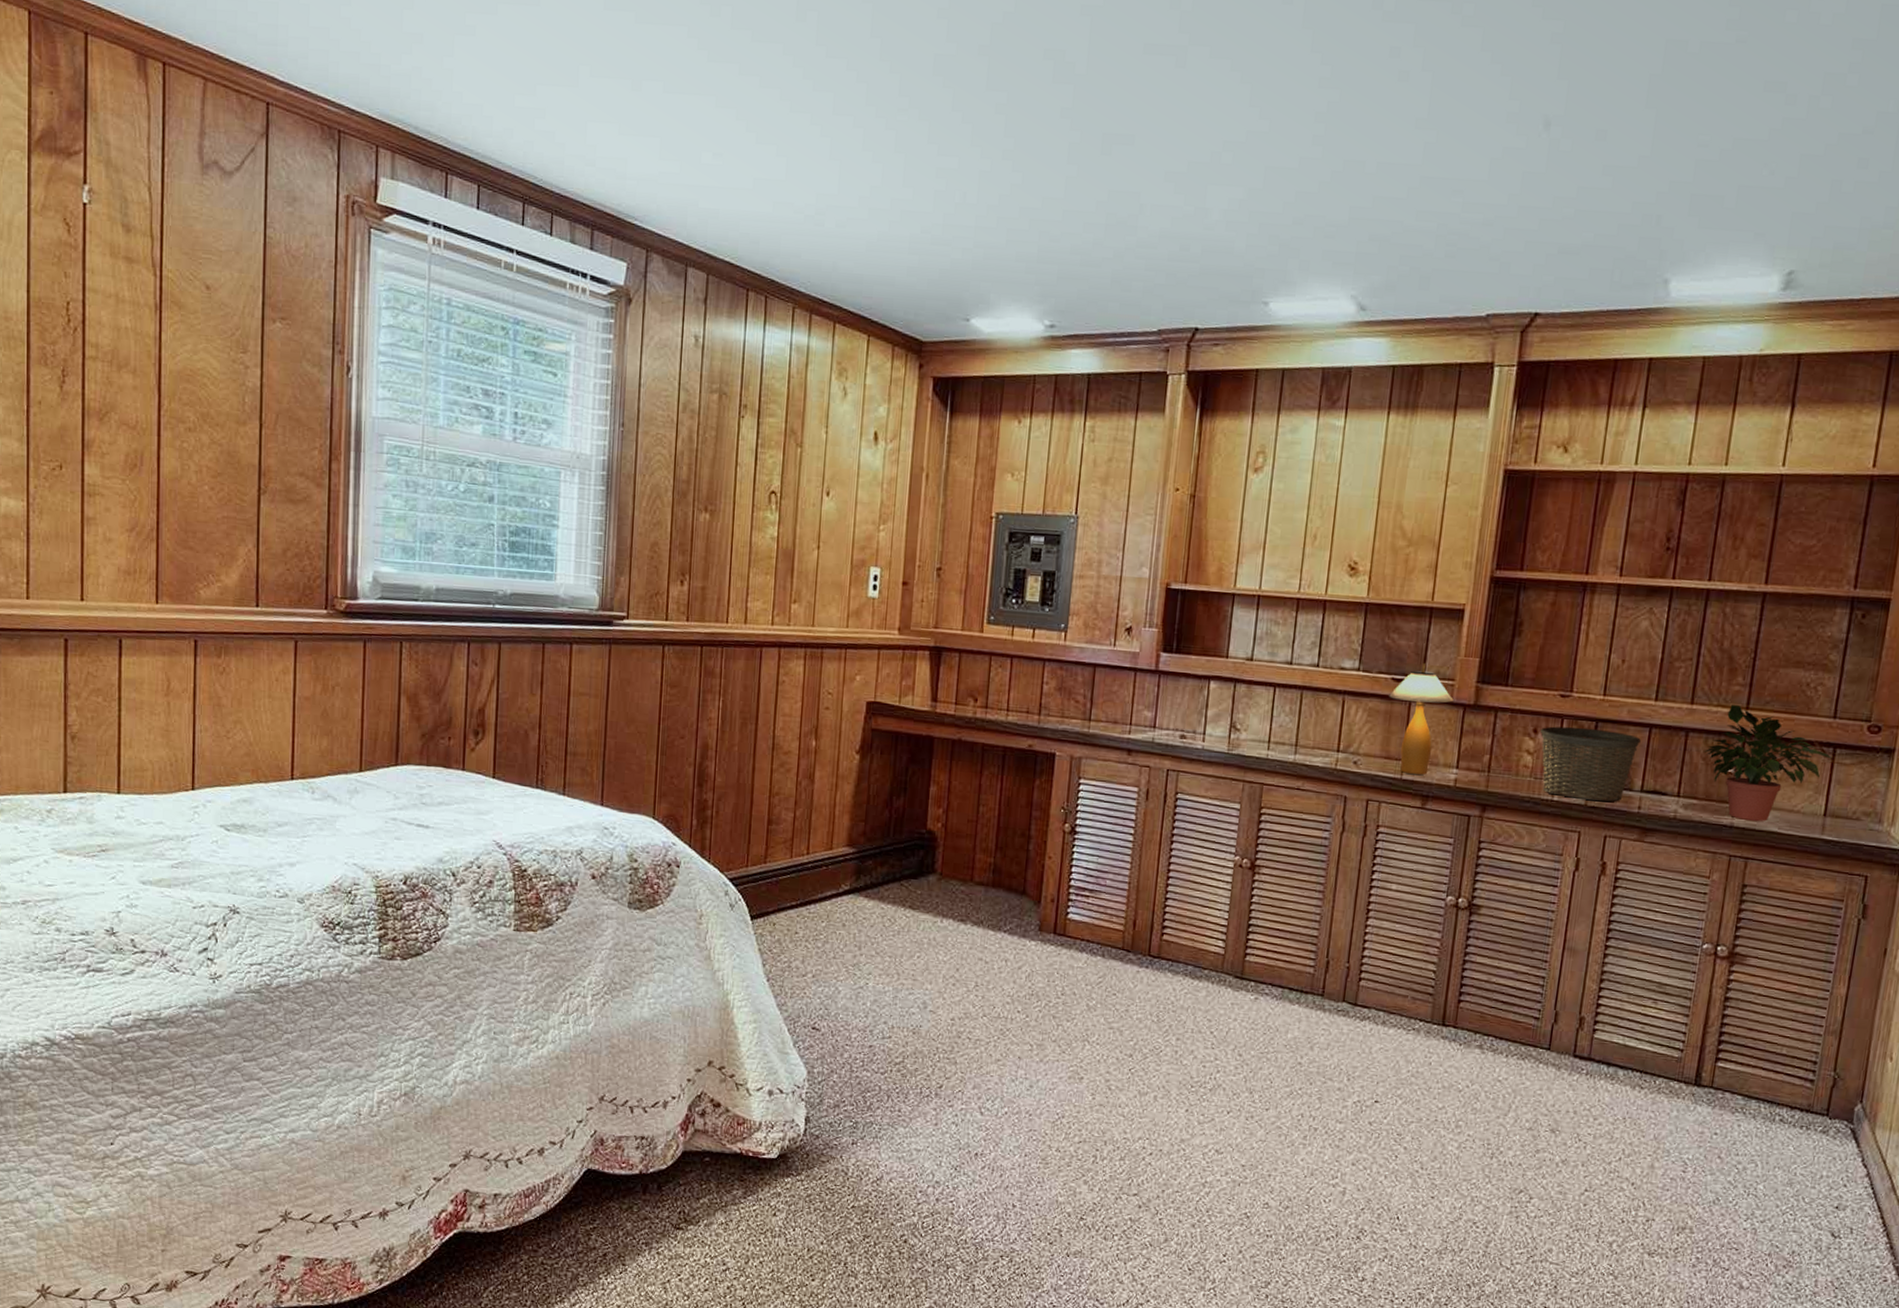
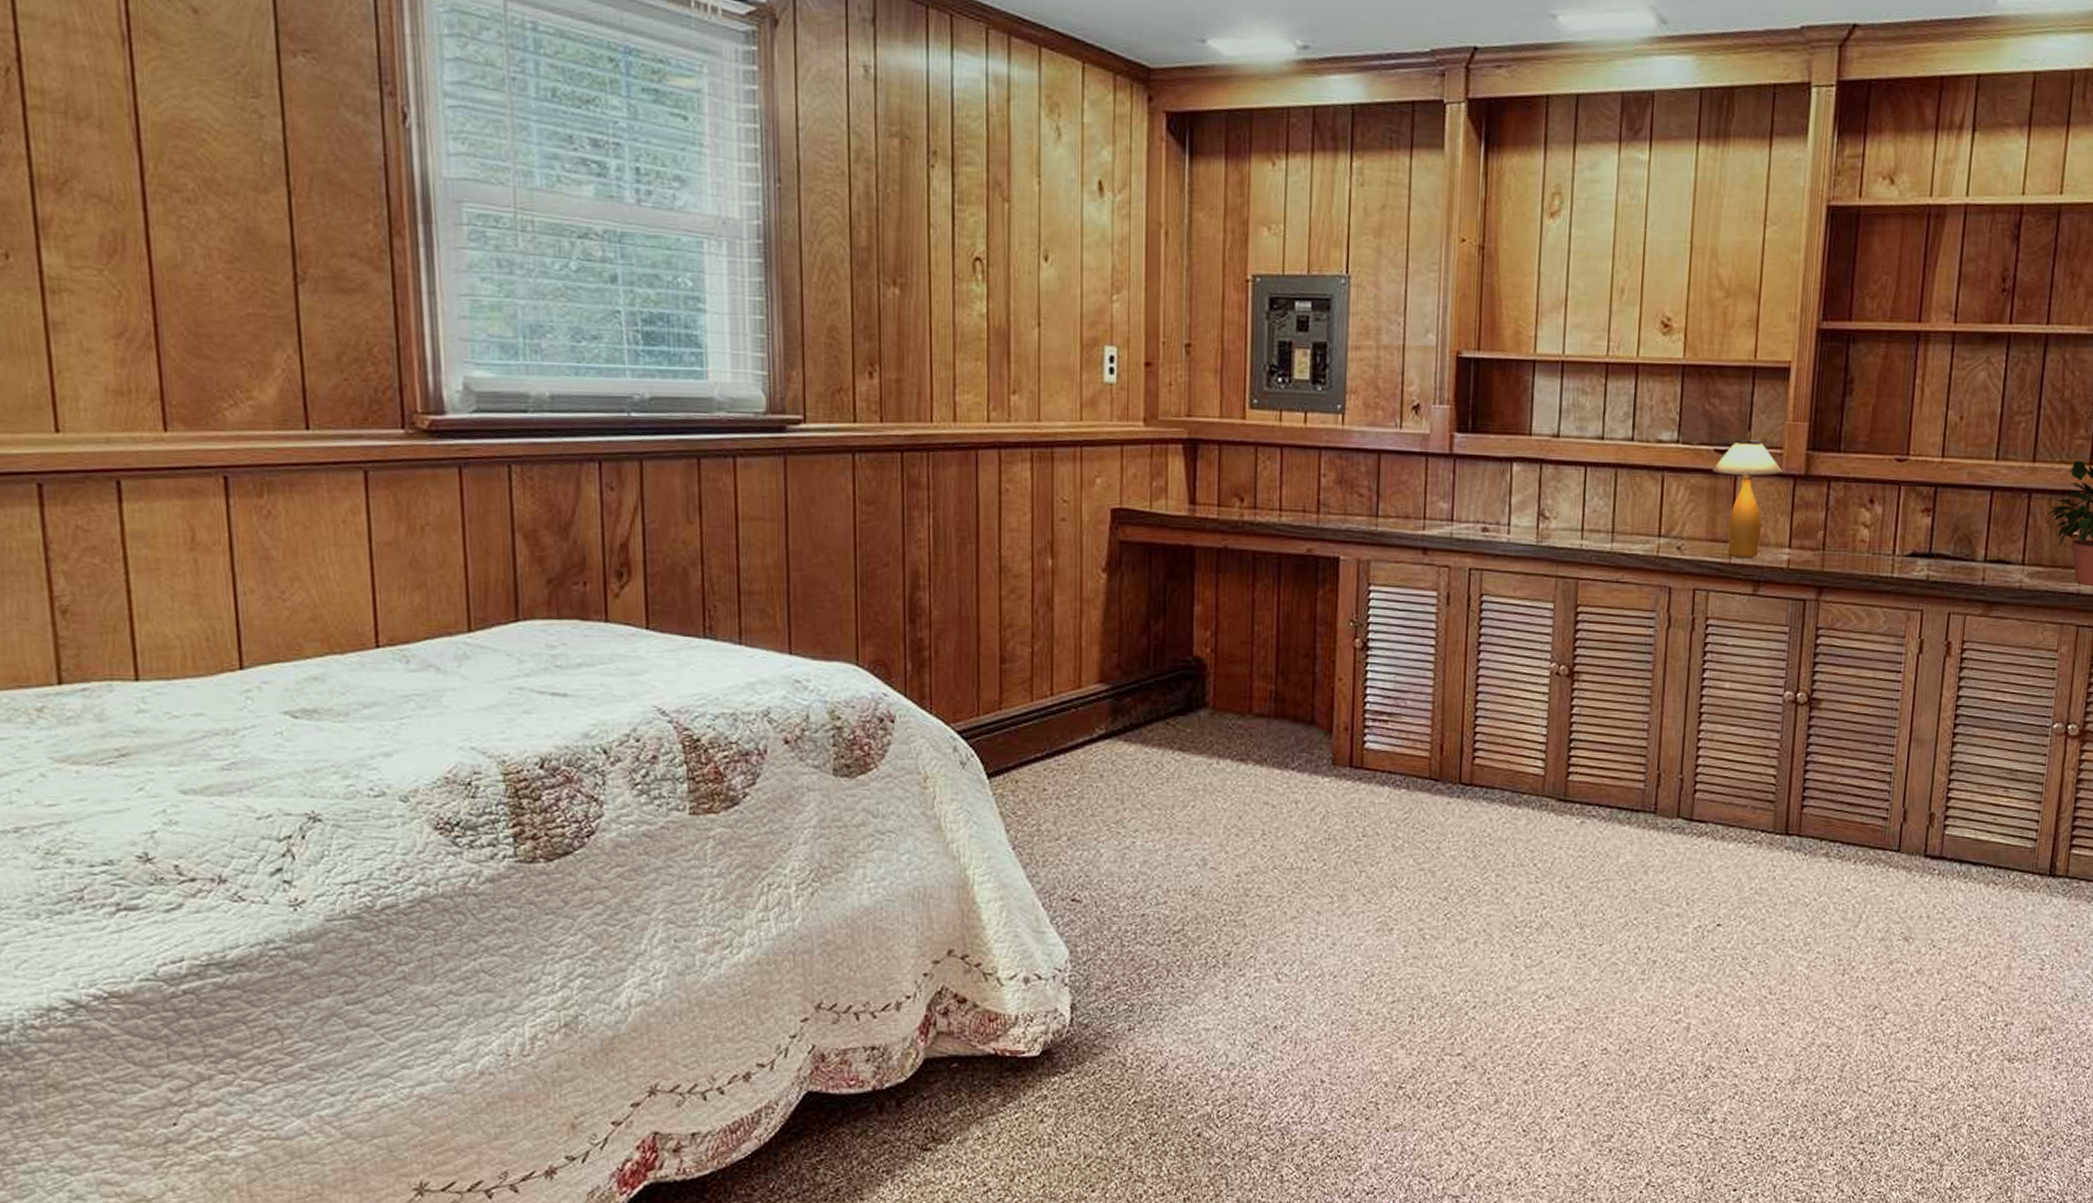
basket: present [1540,726,1641,803] -> none [1877,494,1982,576]

